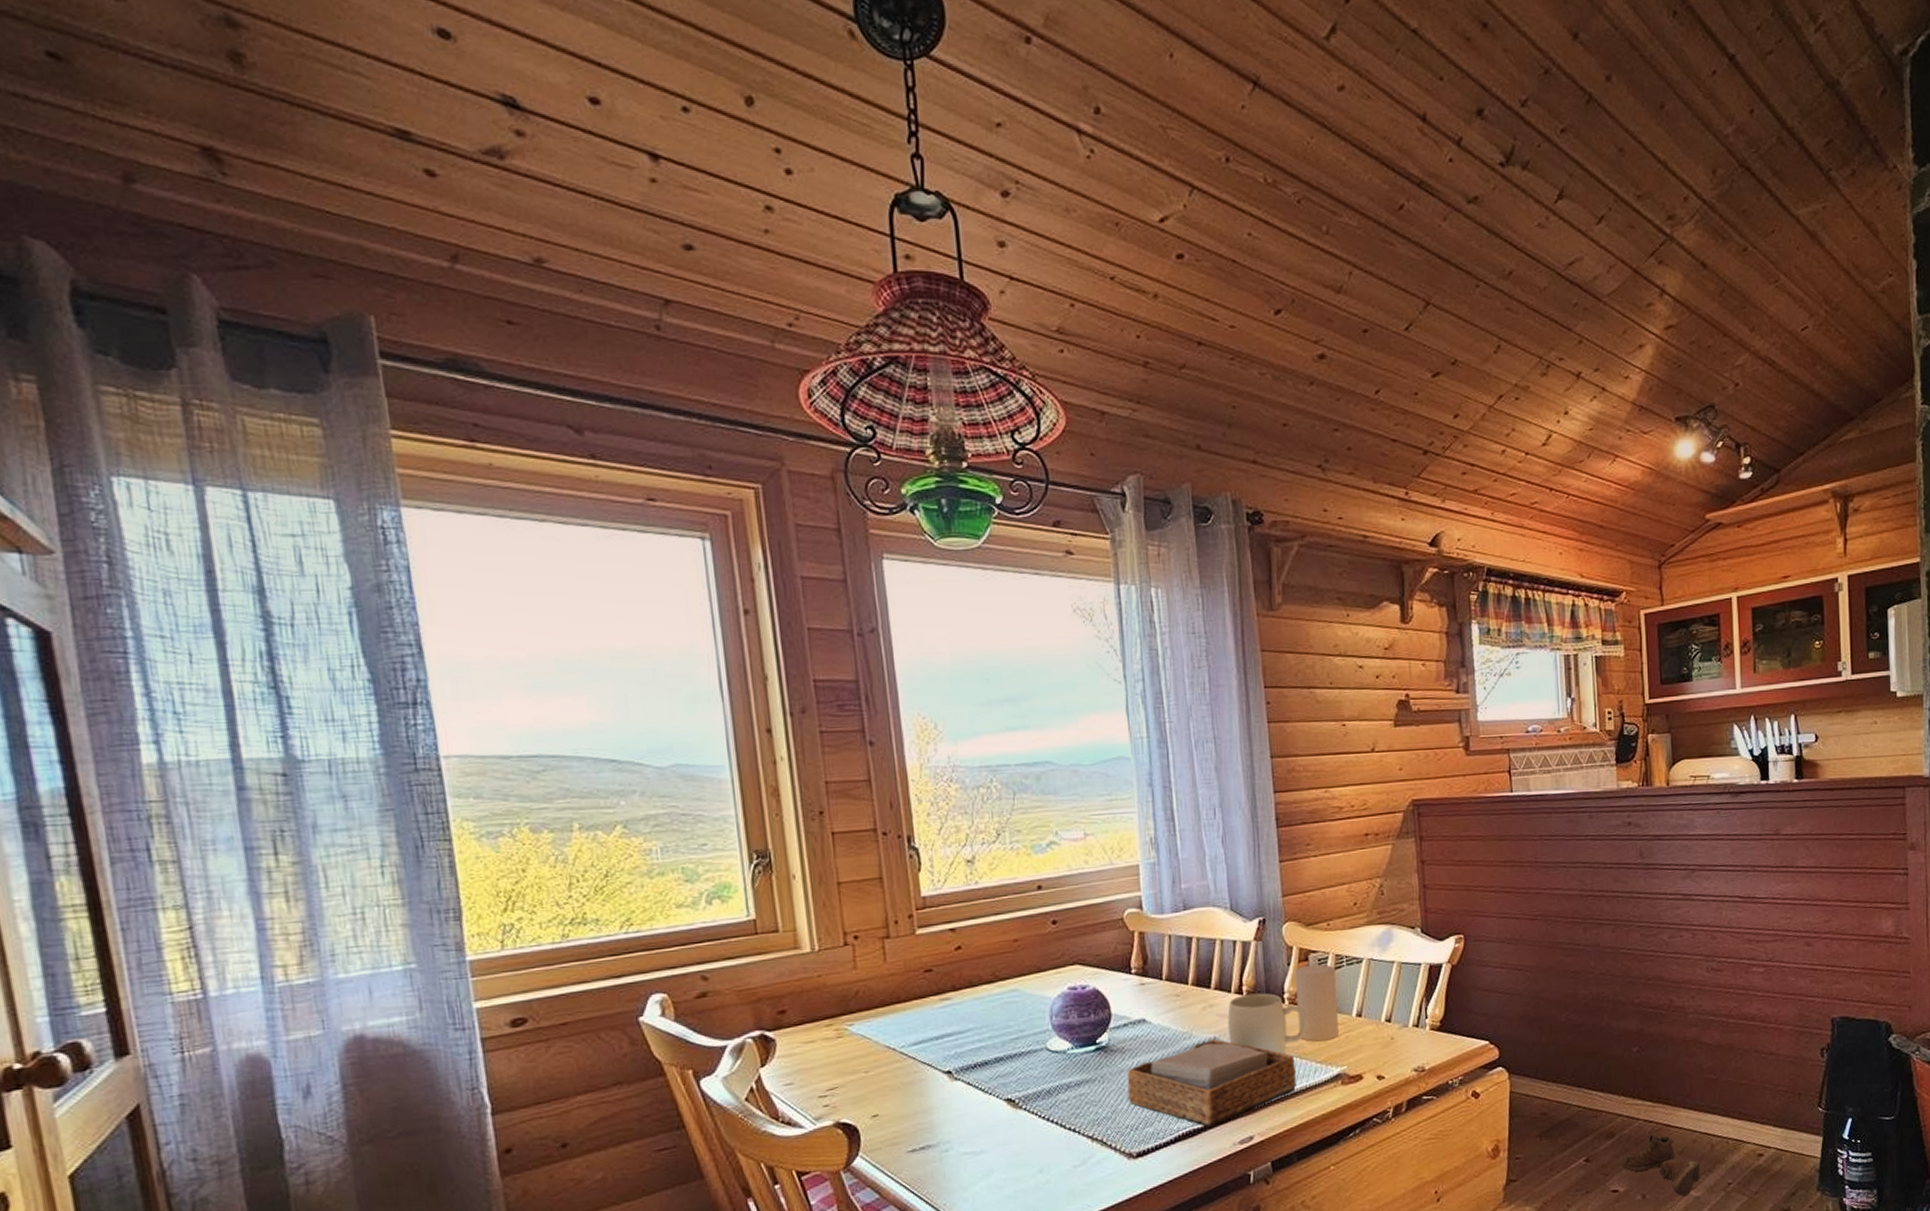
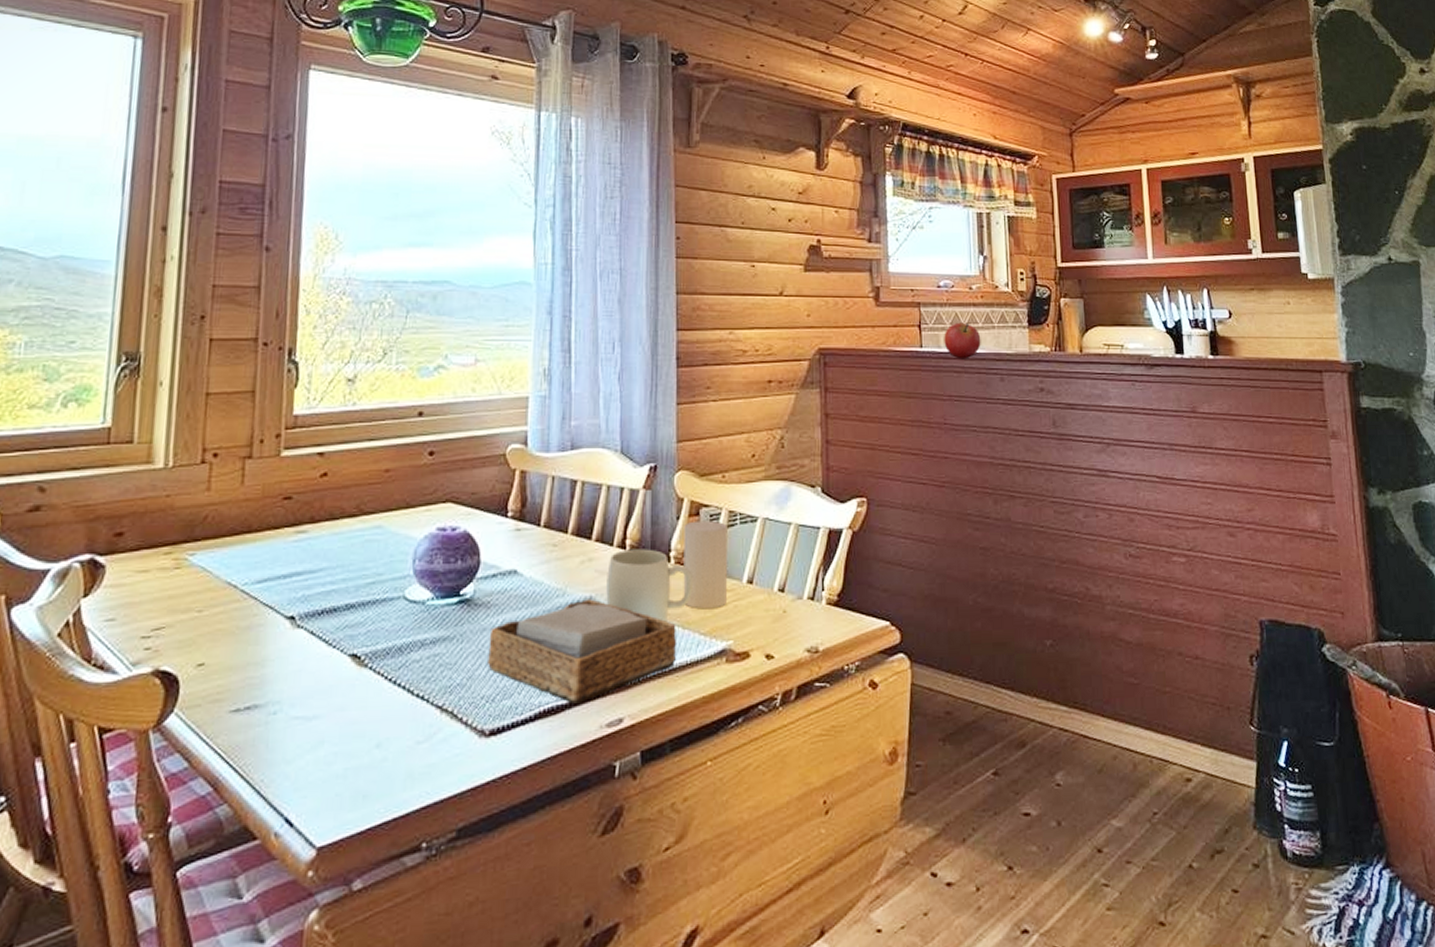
fruit: none [1533,765,1570,801] -> present [944,322,981,359]
boot: present [1618,1133,1700,1196] -> none [1031,744,1122,825]

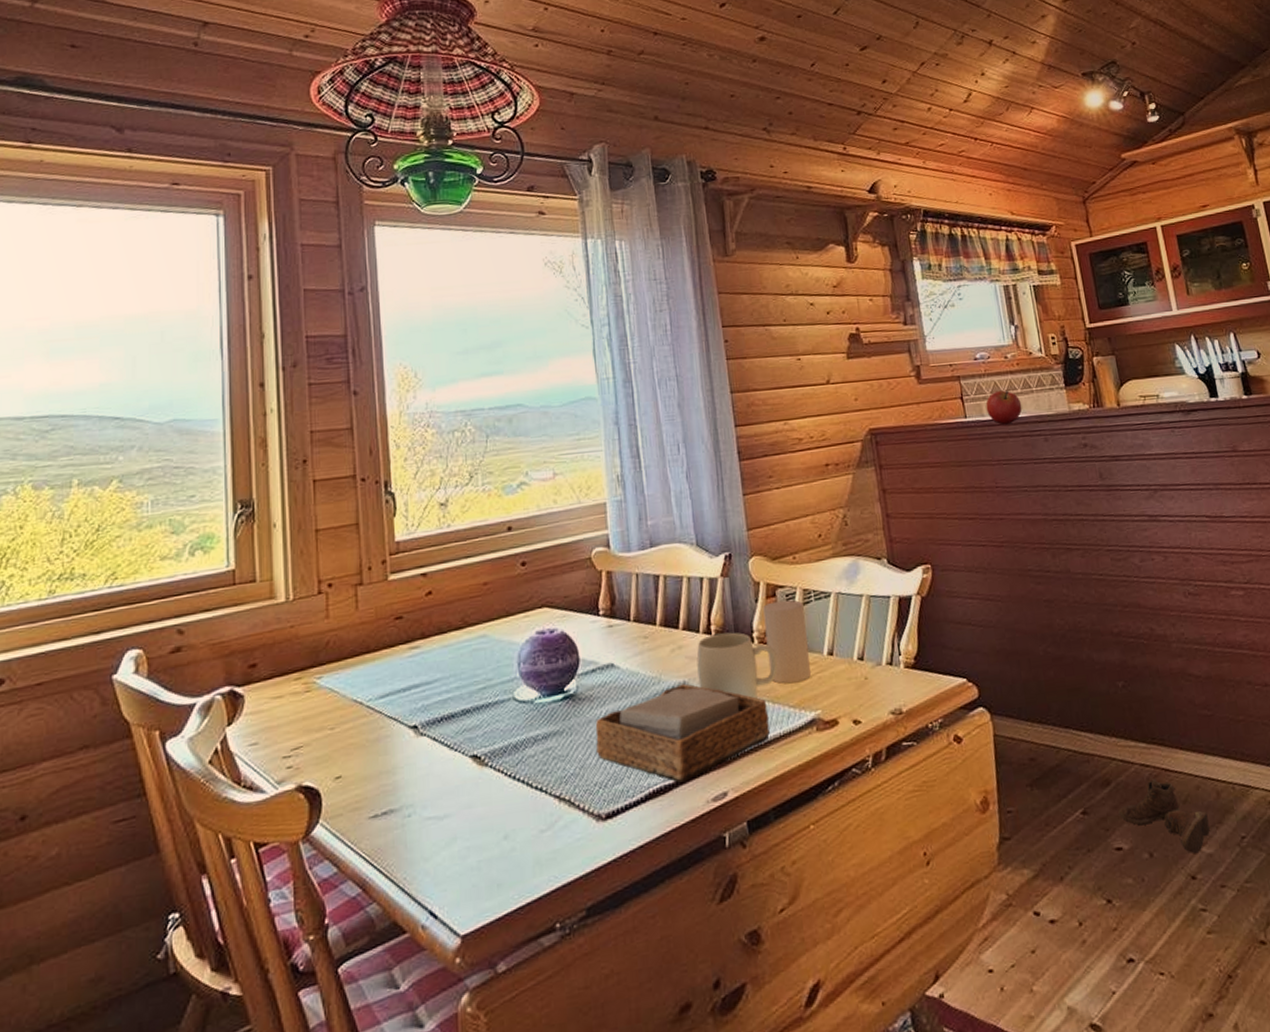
boot: none [1031,744,1122,825] -> present [1118,778,1210,853]

